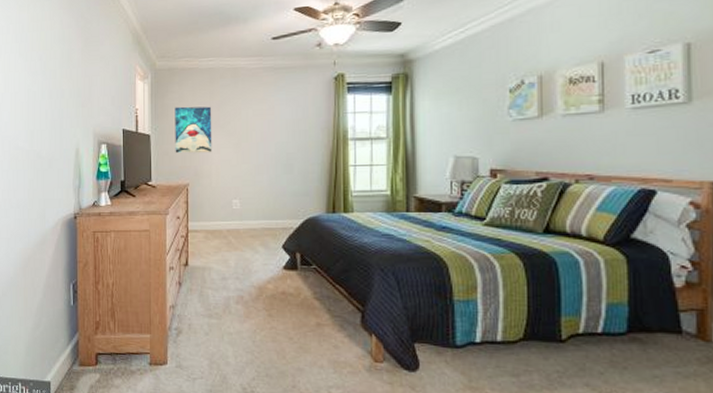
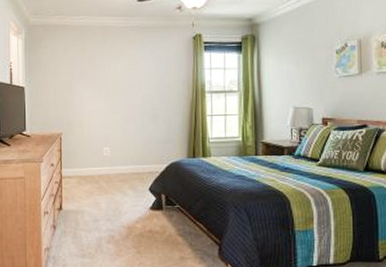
wall art: present [175,106,212,153] -> none [48,61,84,105]

